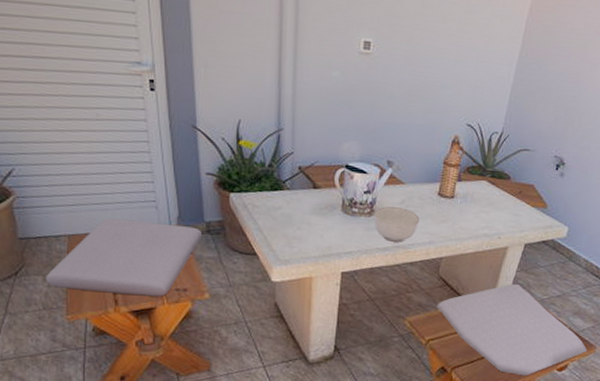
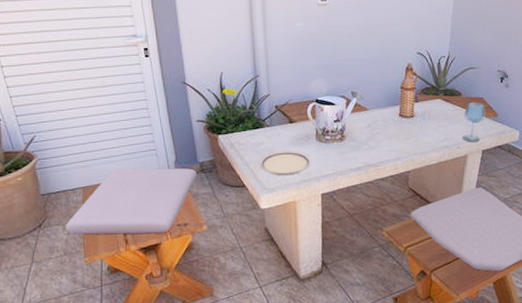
plate: none [274,219,333,248] -> present [259,150,311,176]
bowl: present [374,206,420,242] -> none [345,131,386,162]
wine glass: none [505,188,535,234] -> present [463,101,486,142]

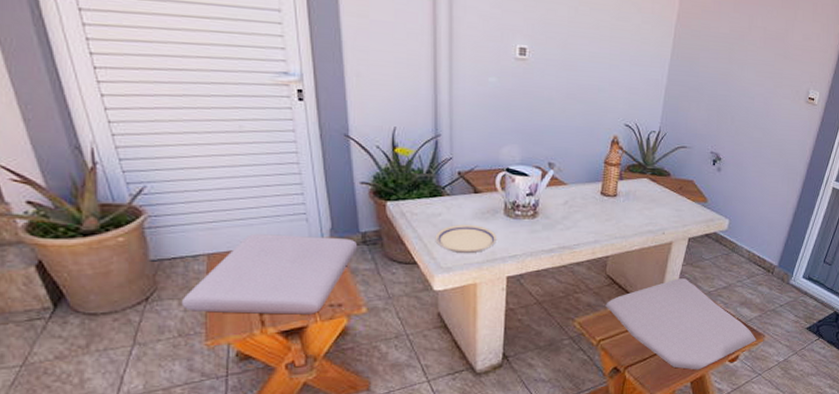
wine glass: present [463,101,486,142] -> none [669,184,695,228]

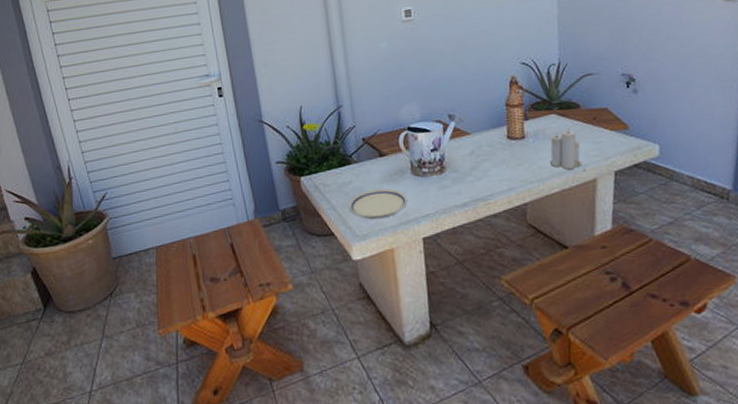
cushion: present [181,234,358,315] -> none [137,217,280,303]
cushion: present [605,278,756,370] -> none [532,218,725,326]
candle: none [635,193,664,231] -> present [550,128,582,170]

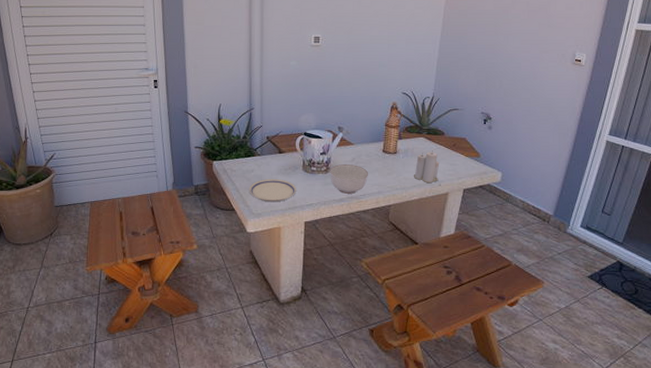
bowl: none [445,158,495,196] -> present [330,164,369,194]

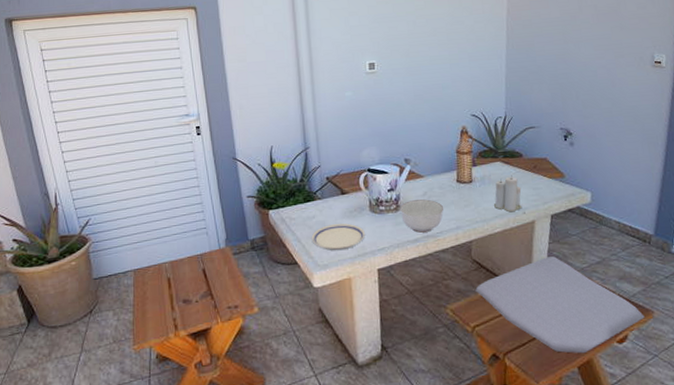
cushion: none [389,226,535,312] -> present [475,256,645,354]

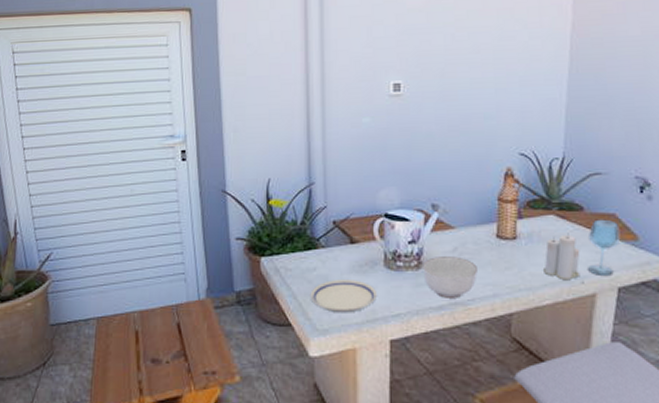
wine glass: none [526,162,552,207] -> present [587,219,621,275]

